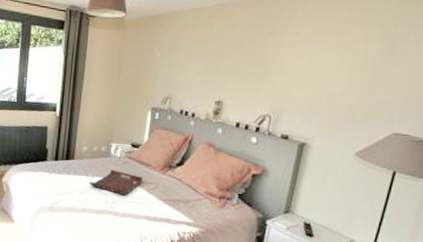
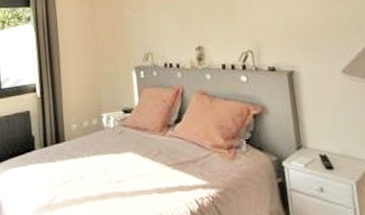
serving tray: present [89,169,143,196] -> none [86,143,144,171]

